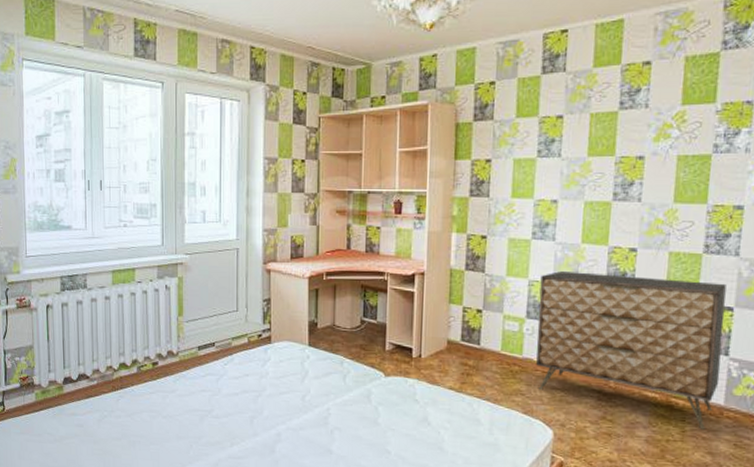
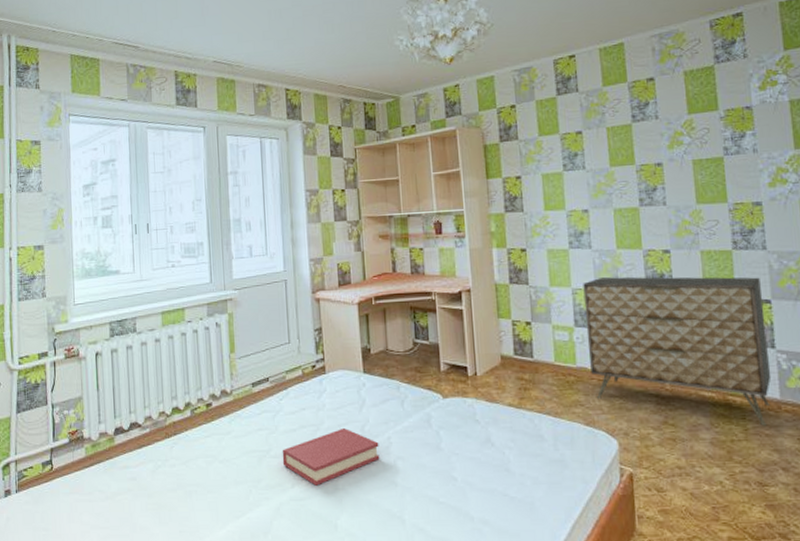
hardback book: none [223,395,318,447] -> present [282,427,380,486]

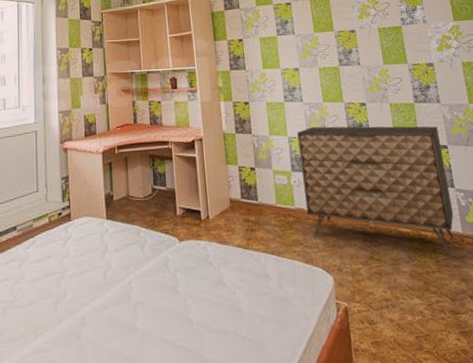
hardback book: present [282,427,380,486] -> none [26,274,121,336]

